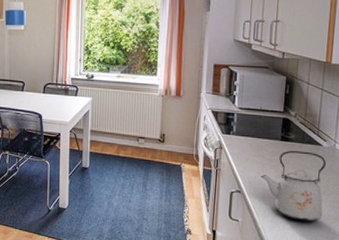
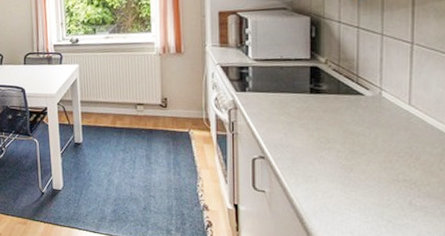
kettle: present [261,150,327,221] -> none [289,103,372,187]

